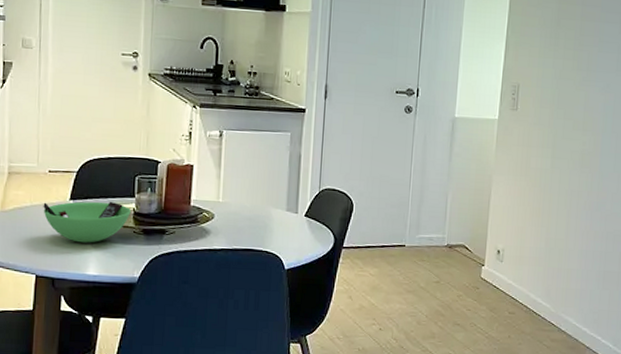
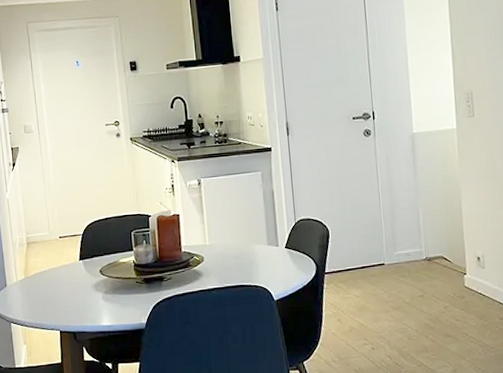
bowl: present [43,201,131,243] -> none [58,257,131,298]

